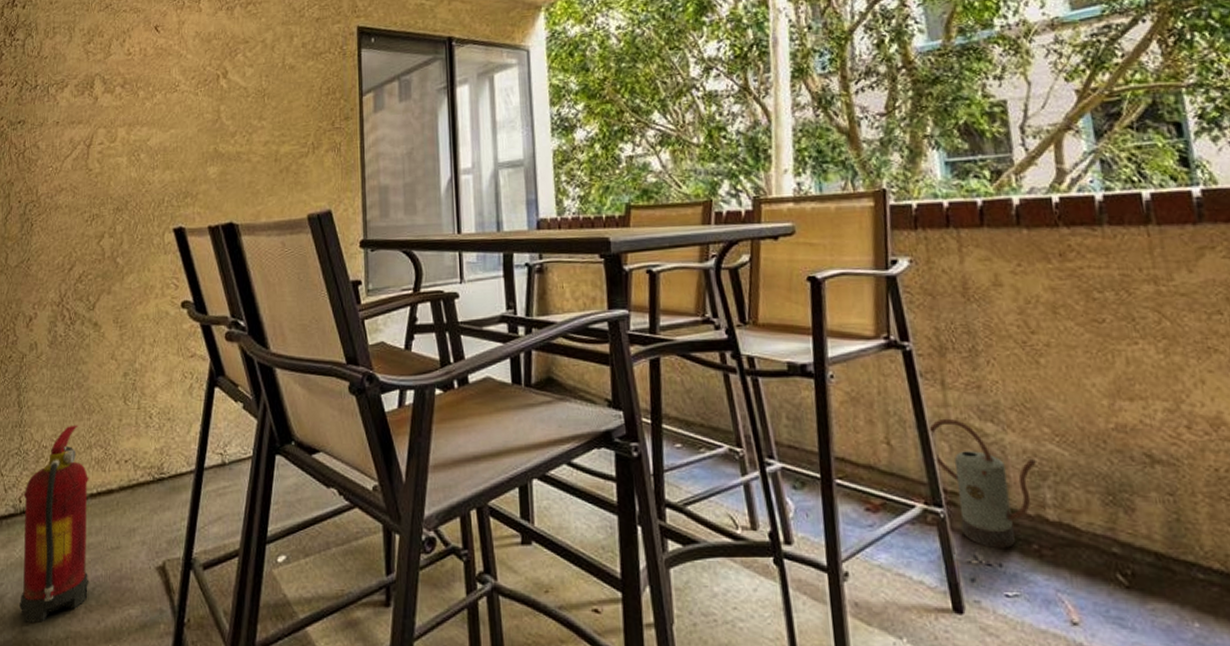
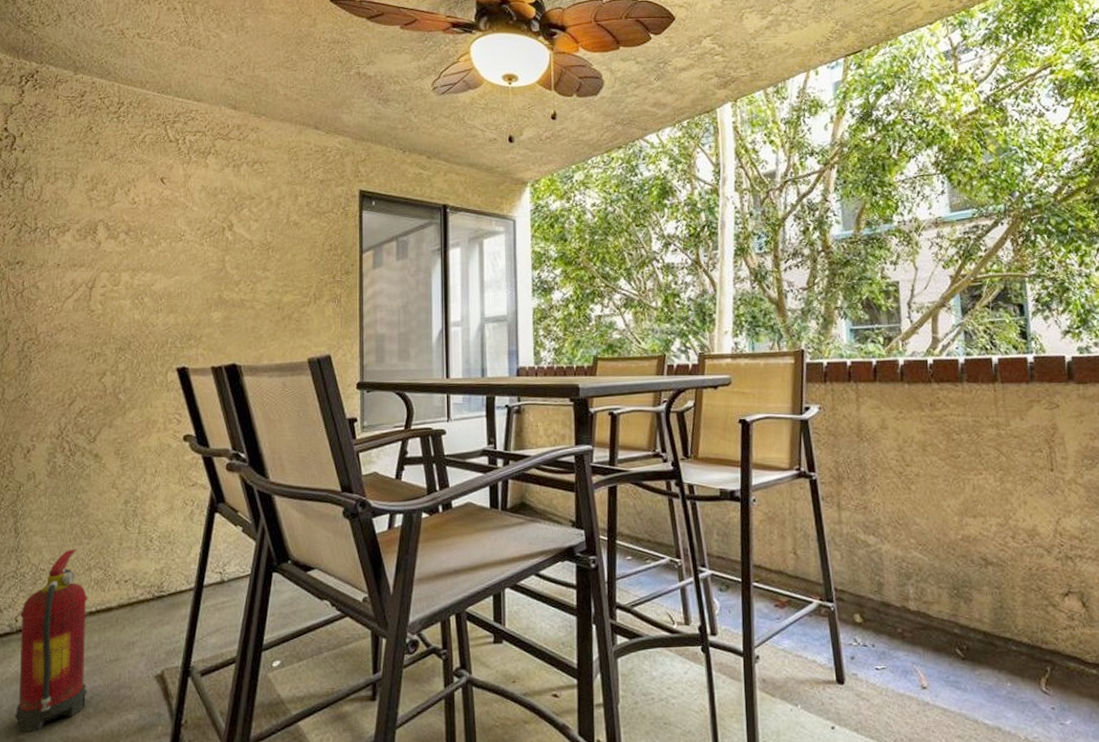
watering can: present [927,418,1038,548] -> none [825,532,905,633]

